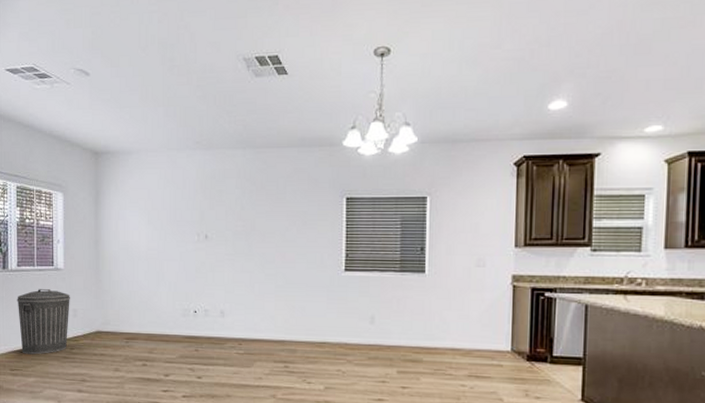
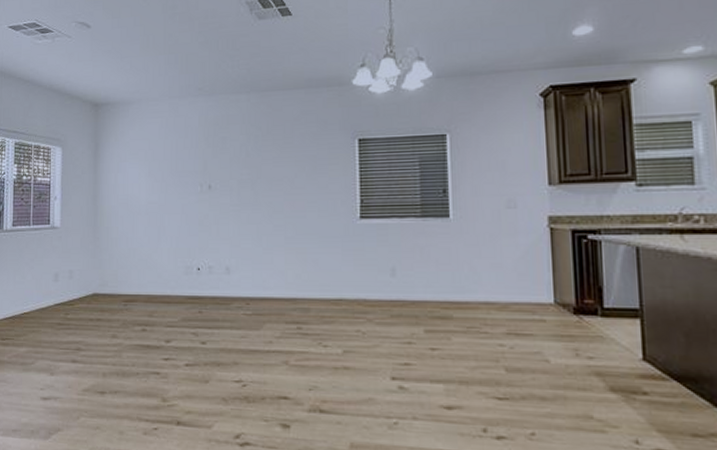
trash can: present [17,289,71,355] -> none [11,250,67,322]

